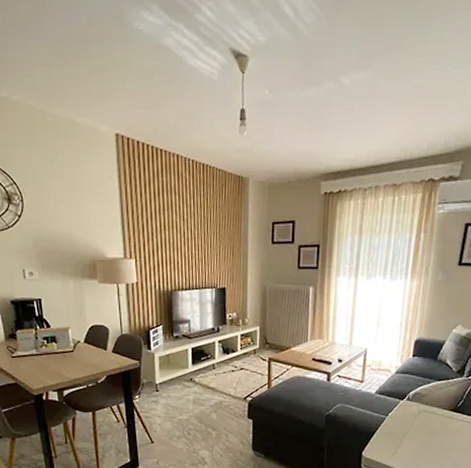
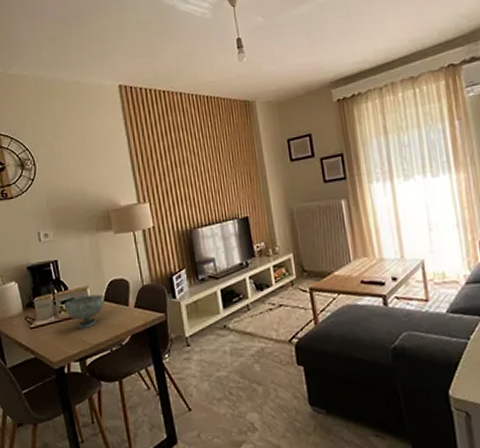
bowl: none [46,335,84,364] -> present [65,294,104,329]

